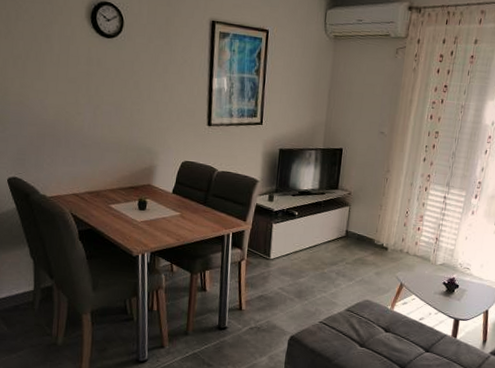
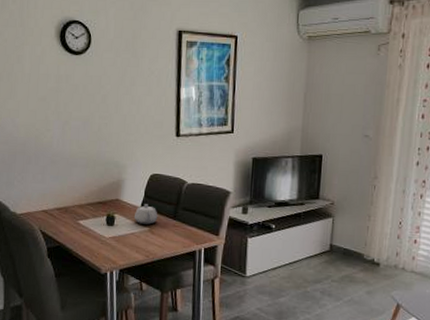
teapot: none [166,190,189,210] -> present [134,204,158,225]

